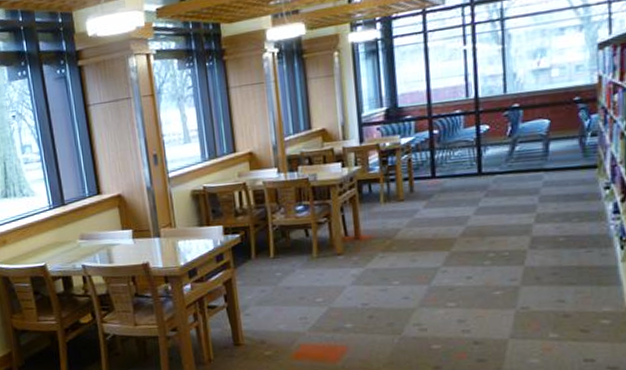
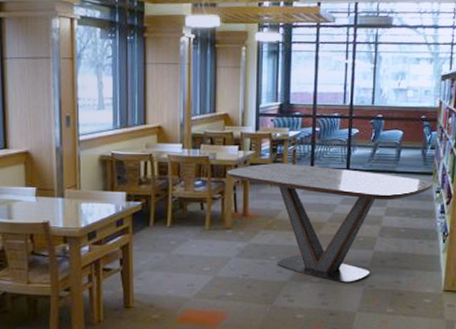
dining table: none [331,173,599,306] -> present [227,163,433,282]

